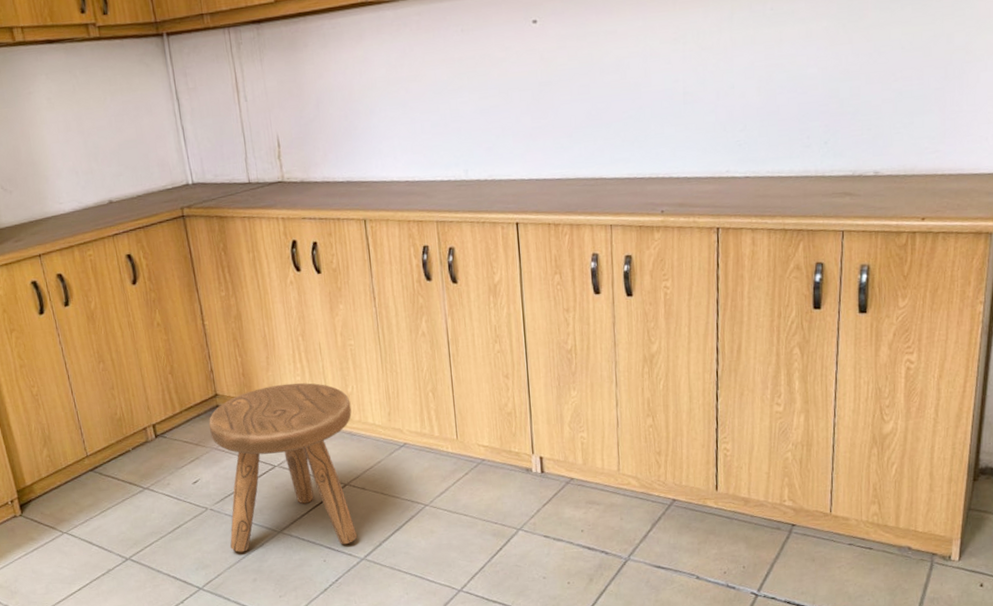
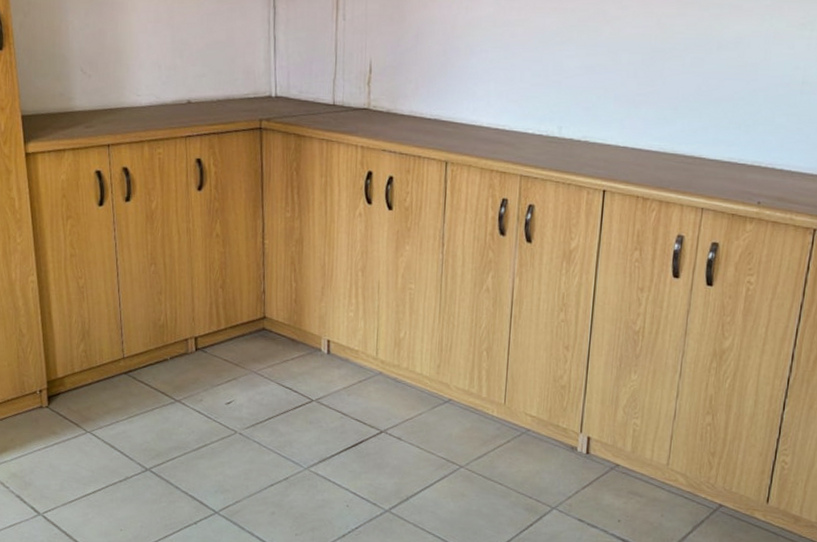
stool: present [209,382,358,553] -> none [252,317,401,493]

